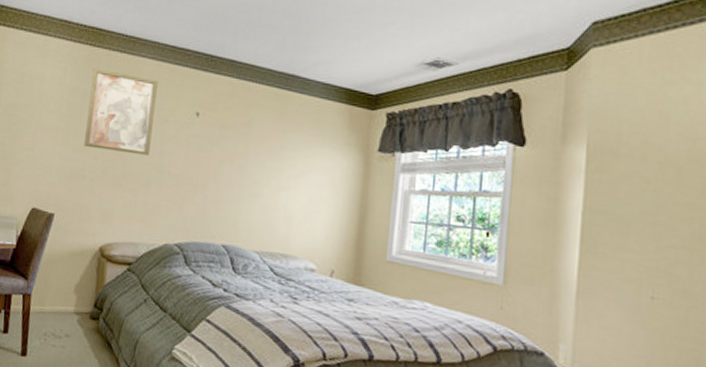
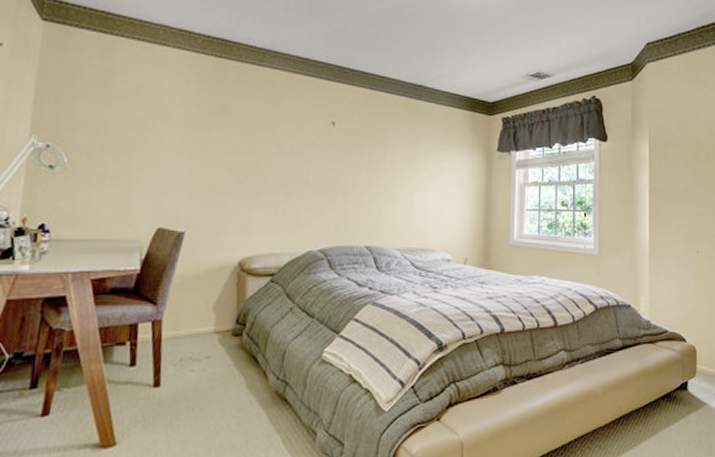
wall art: present [84,68,158,156] -> none [215,80,292,166]

